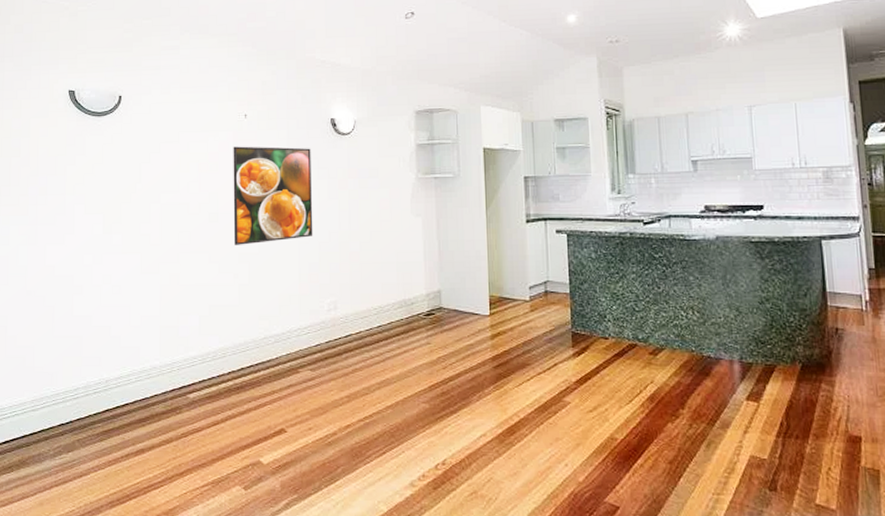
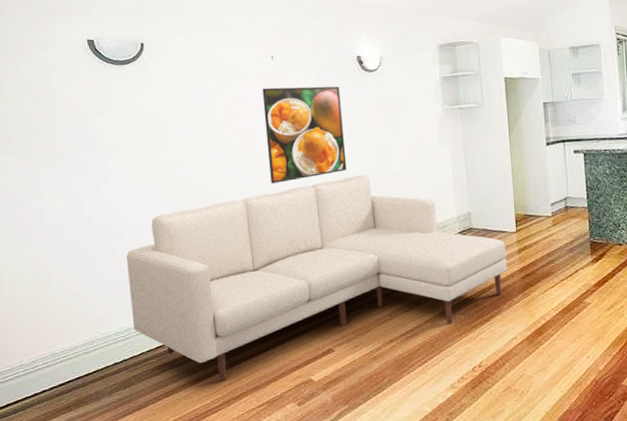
sofa: none [83,243,479,455] -> present [126,175,508,382]

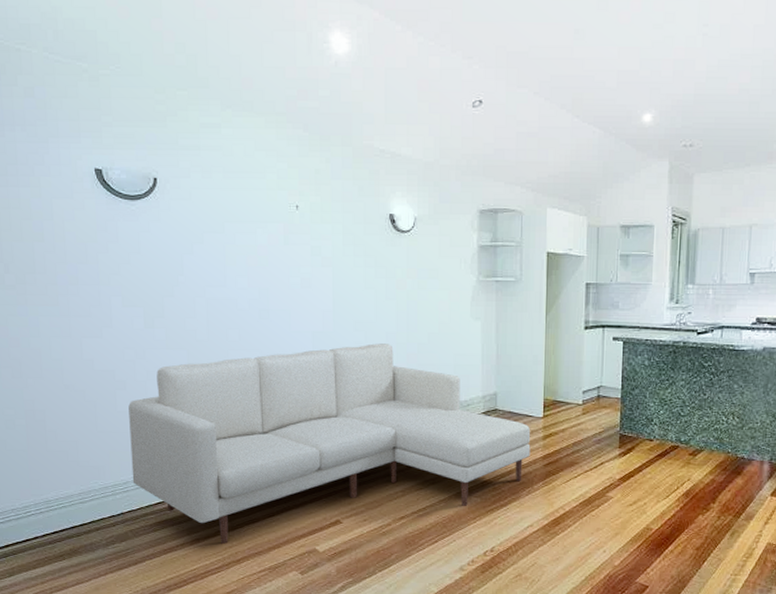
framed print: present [262,86,347,184] -> none [284,240,370,344]

